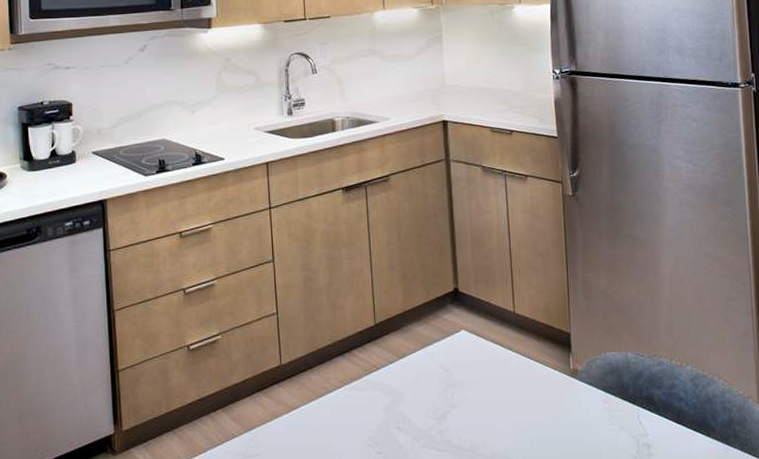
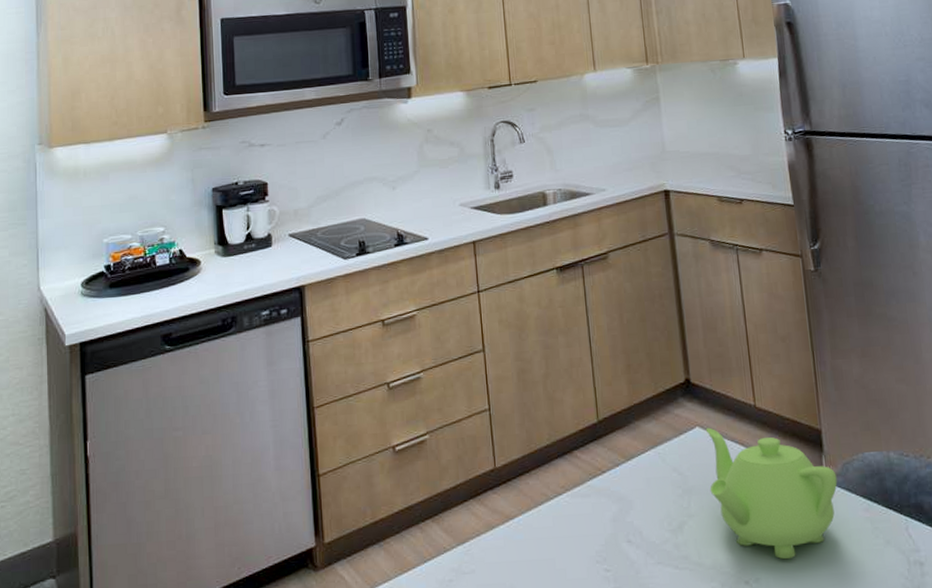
teapot: none [470,330,582,443] -> present [705,427,838,560]

